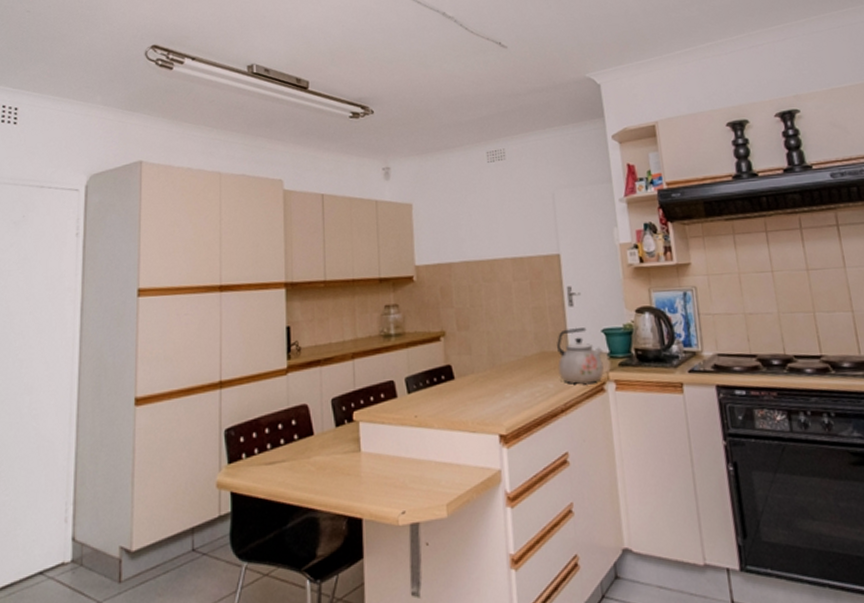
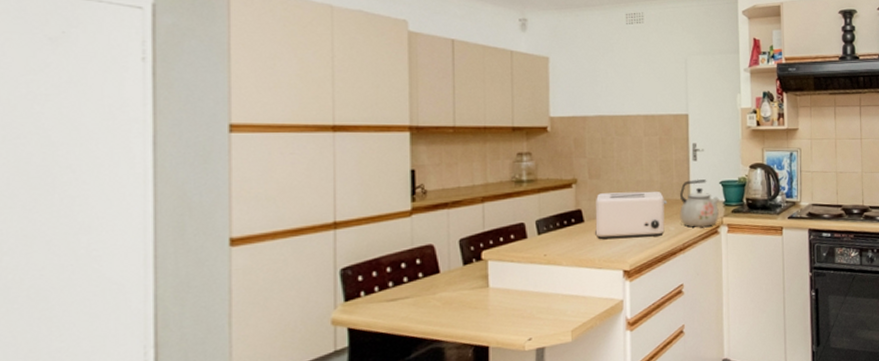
toaster: none [465,342,544,400] -> present [595,191,668,240]

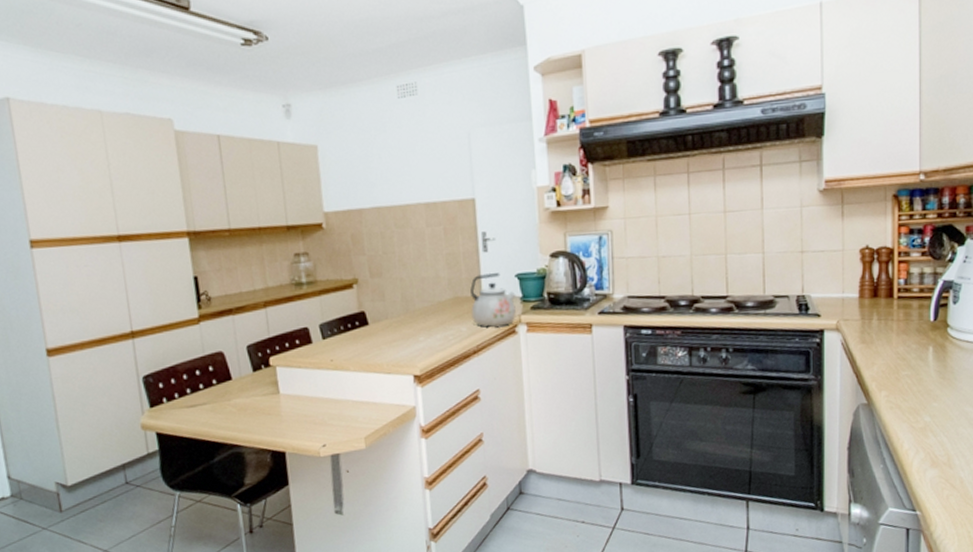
toaster: present [595,191,668,240] -> none [379,288,457,344]

